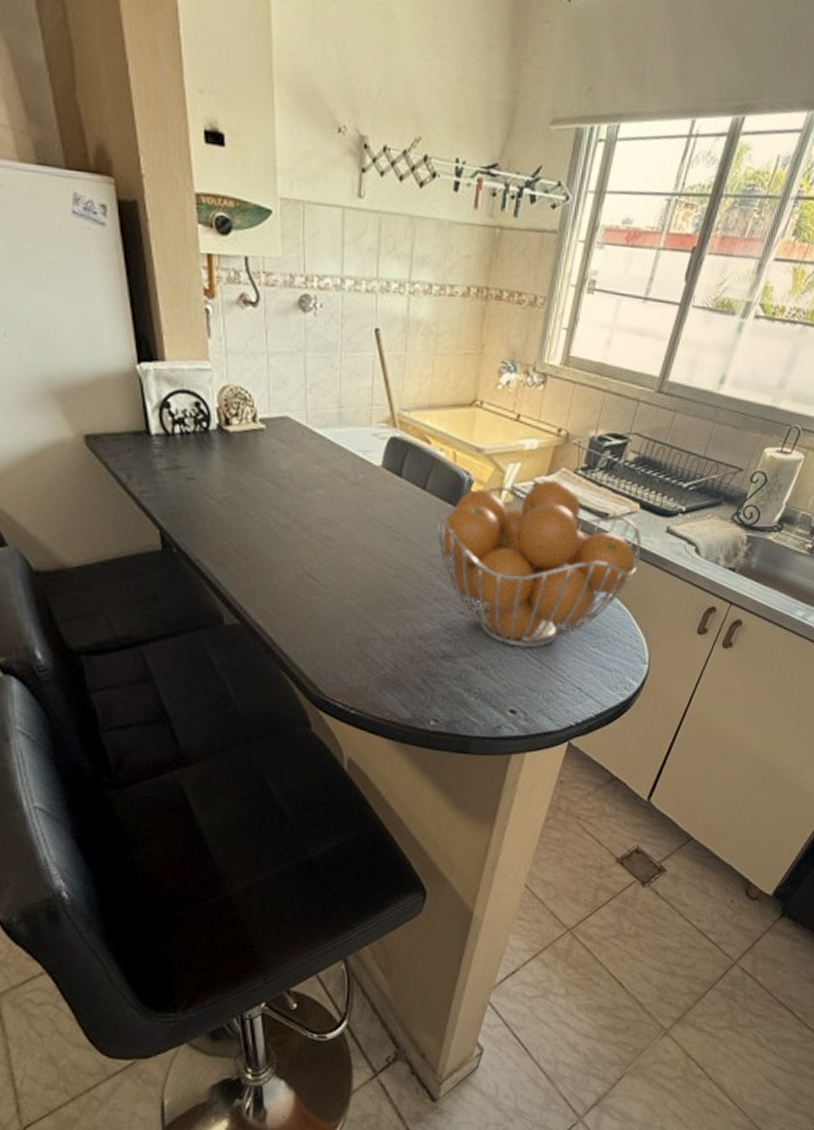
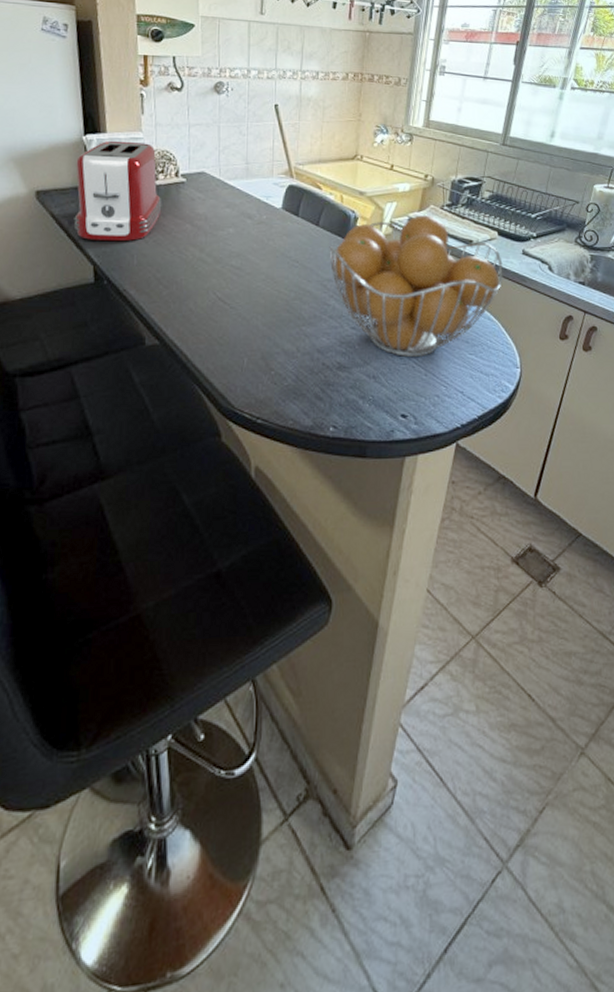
toaster: none [130,372,238,501] -> present [74,140,162,241]

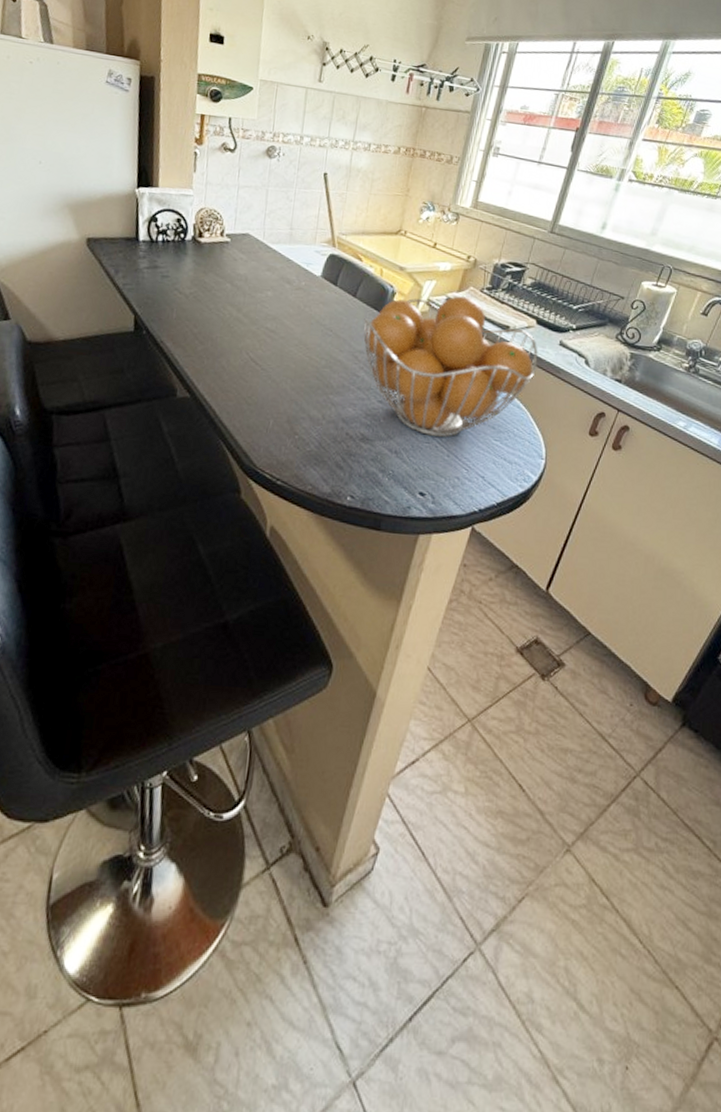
toaster: present [74,140,162,241] -> none [120,195,206,295]

